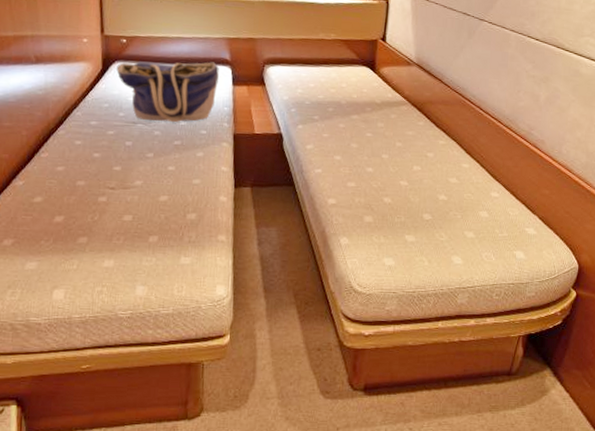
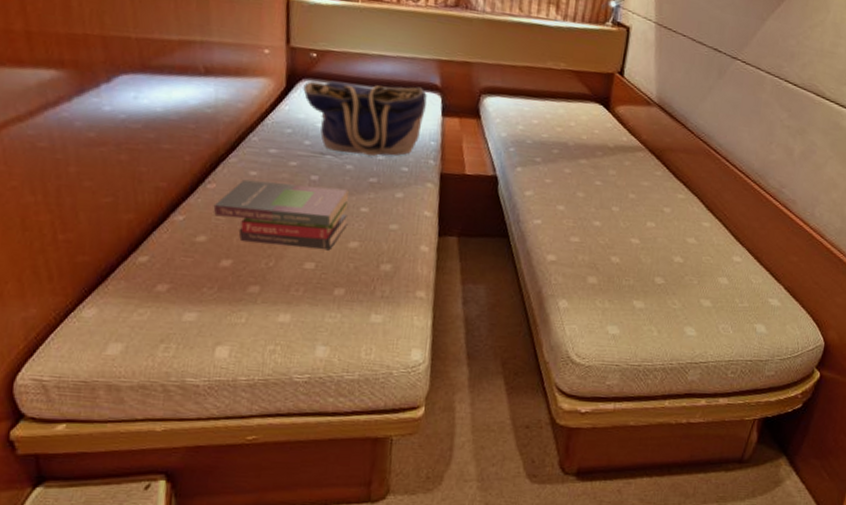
books: none [47,148,158,204] -> present [213,179,349,251]

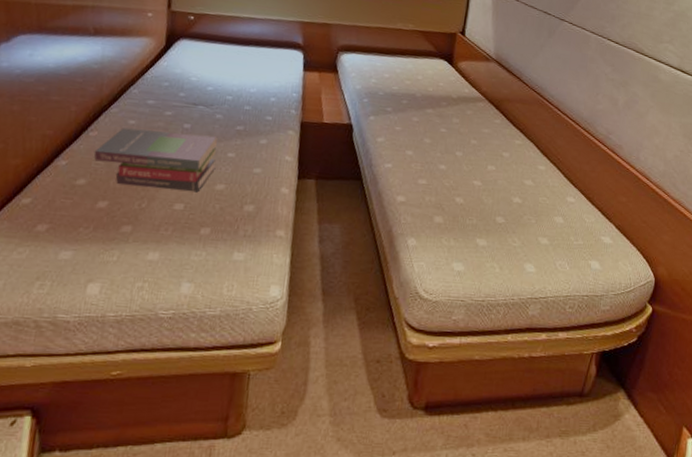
tote bag: present [303,80,427,157] -> none [180,40,291,107]

